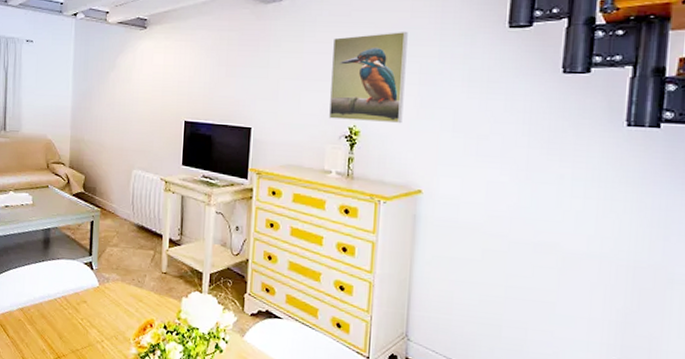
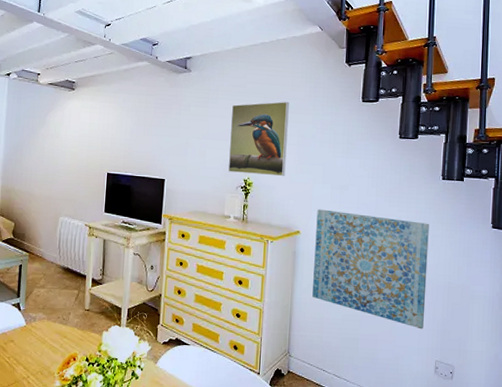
wall art: none [438,163,606,319] -> present [312,209,429,330]

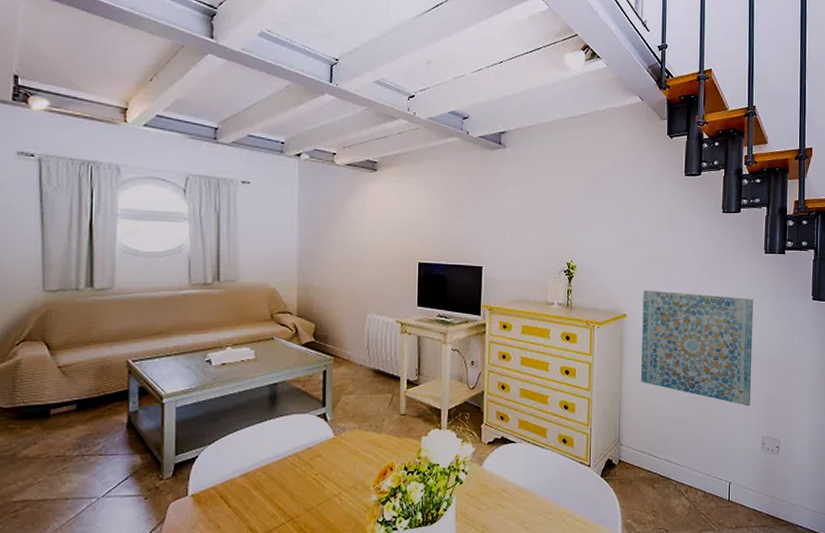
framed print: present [228,101,289,177] -> none [550,177,611,258]

